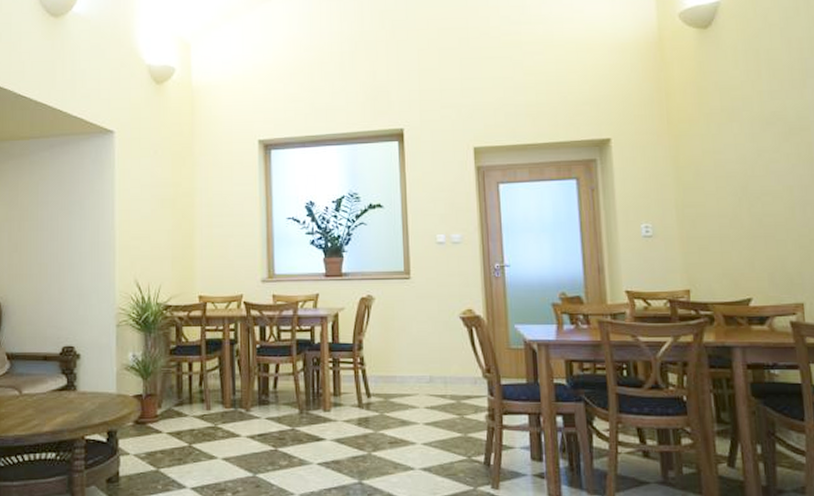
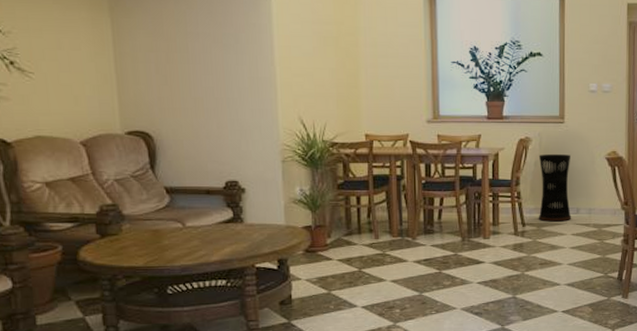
umbrella stand: none [382,313,424,392] -> present [538,153,572,222]

